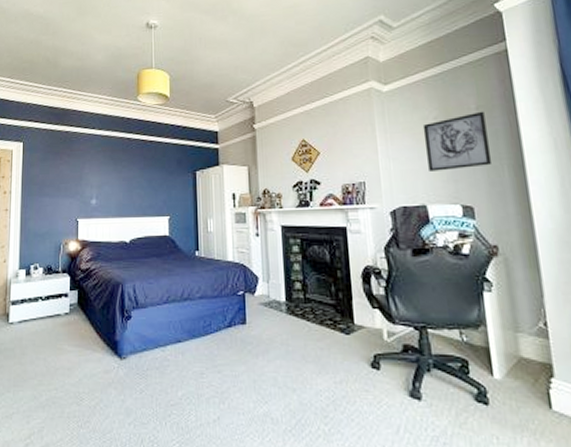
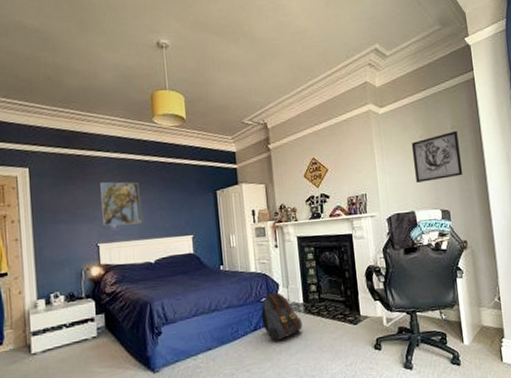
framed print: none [84,158,120,202] -> present [100,182,142,226]
backpack: none [237,287,284,342] -> present [261,292,303,341]

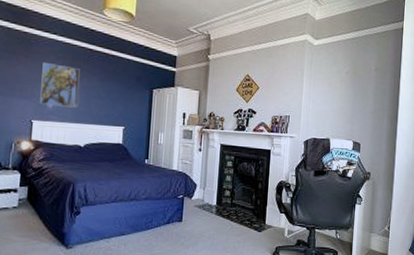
backpack: present [261,292,303,341] -> none [175,192,212,236]
wall art: present [411,130,463,183] -> none [336,72,380,114]

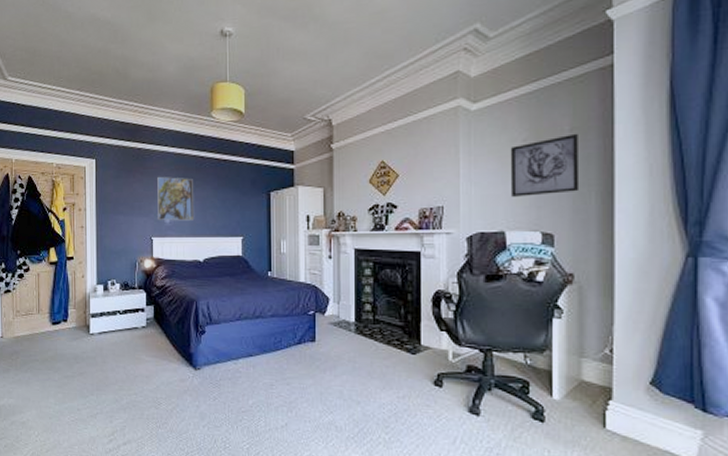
wall art: none [336,72,380,114] -> present [510,133,580,197]

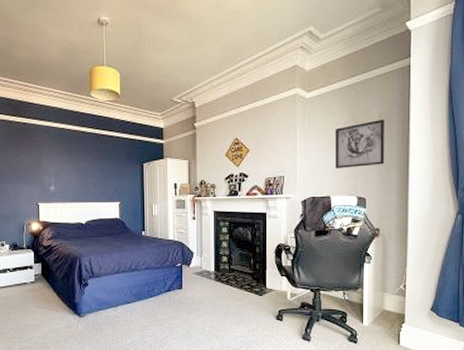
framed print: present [157,177,193,221] -> none [42,149,76,188]

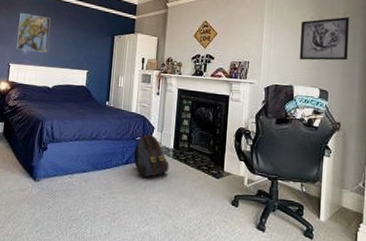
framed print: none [42,149,76,188] -> present [16,13,51,53]
backpack: none [175,260,212,302] -> present [133,134,170,178]

